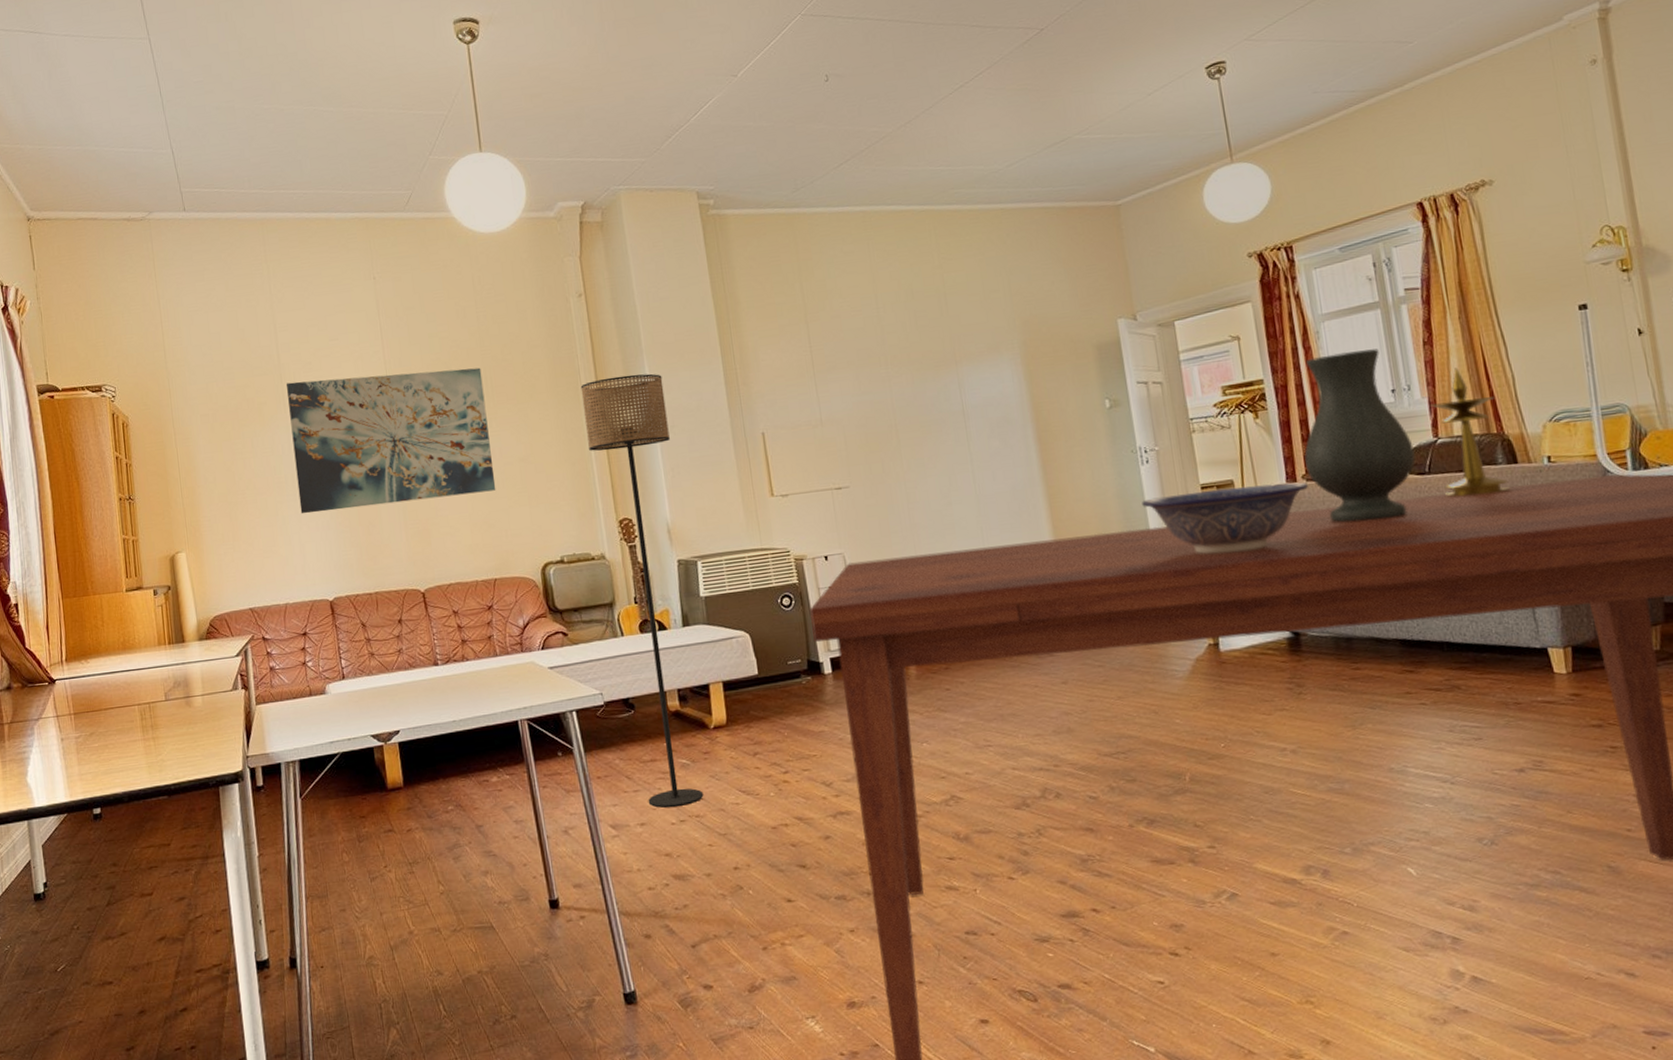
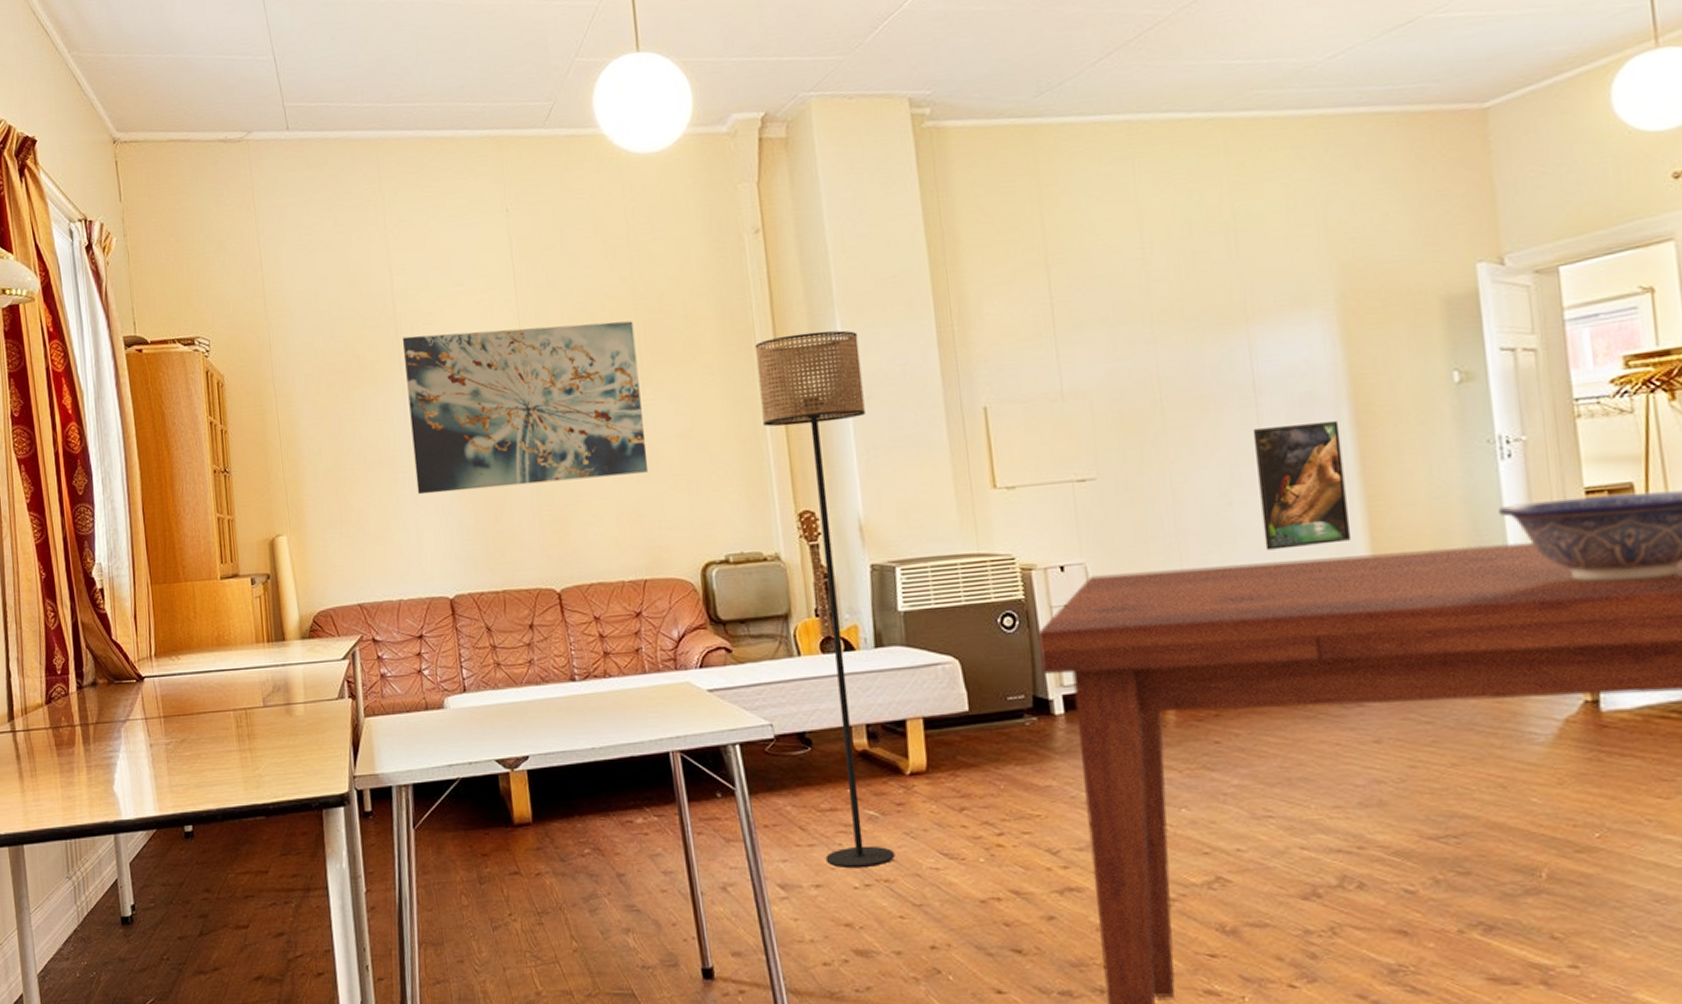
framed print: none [964,439,1039,539] -> present [1252,421,1352,551]

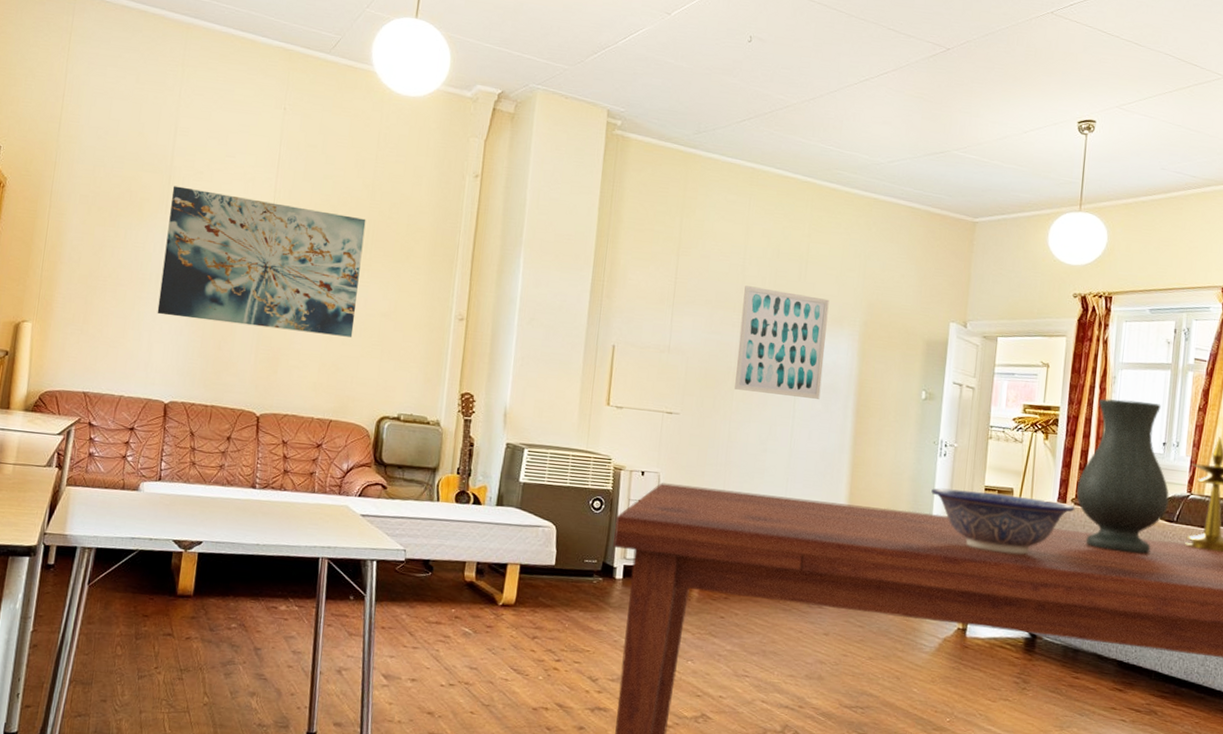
floor lamp: present [755,330,895,868] -> none [424,258,534,671]
wall art: none [1152,274,1296,429] -> present [735,286,829,399]
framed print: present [1252,421,1352,551] -> none [781,402,846,492]

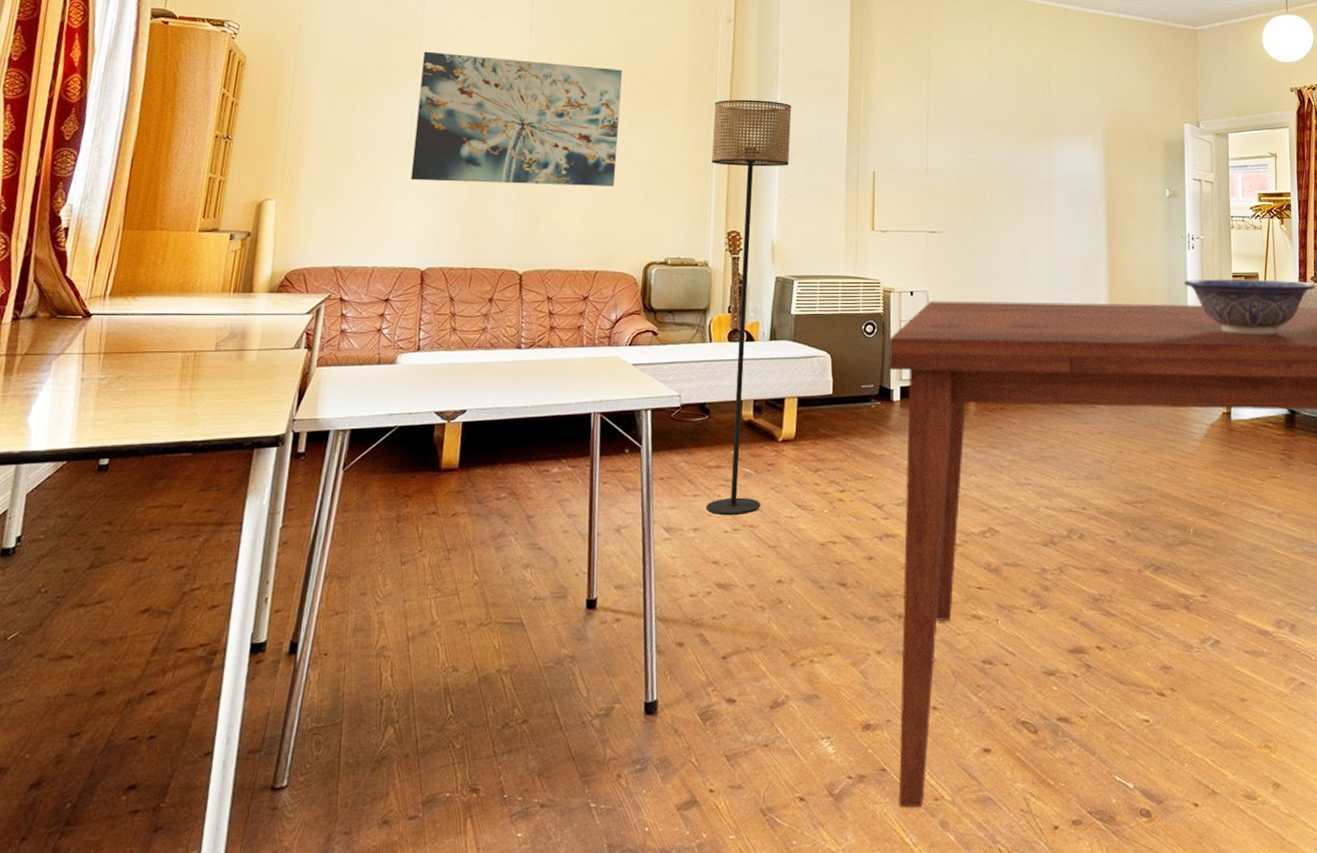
floor lamp: none [424,258,534,671] -> present [705,99,792,515]
wall art: present [735,286,829,399] -> none [992,105,1073,206]

